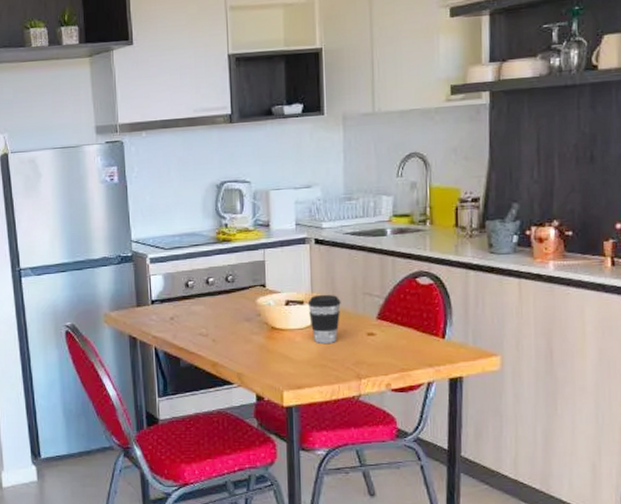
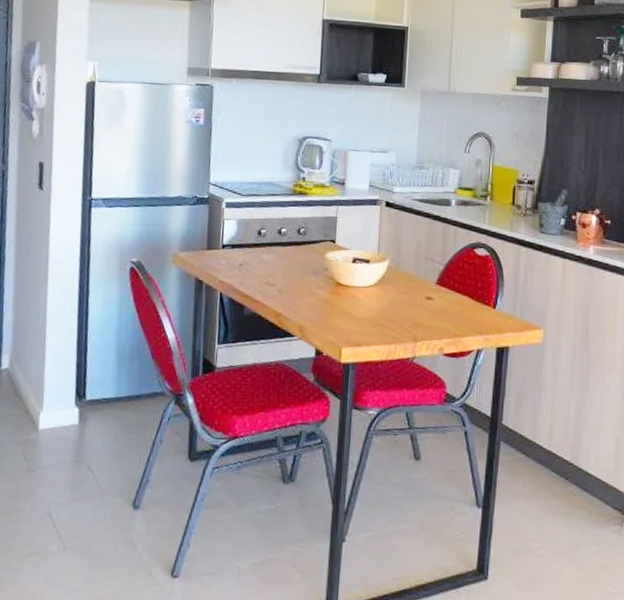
coffee cup: present [307,294,341,343] -> none [373,255,405,304]

